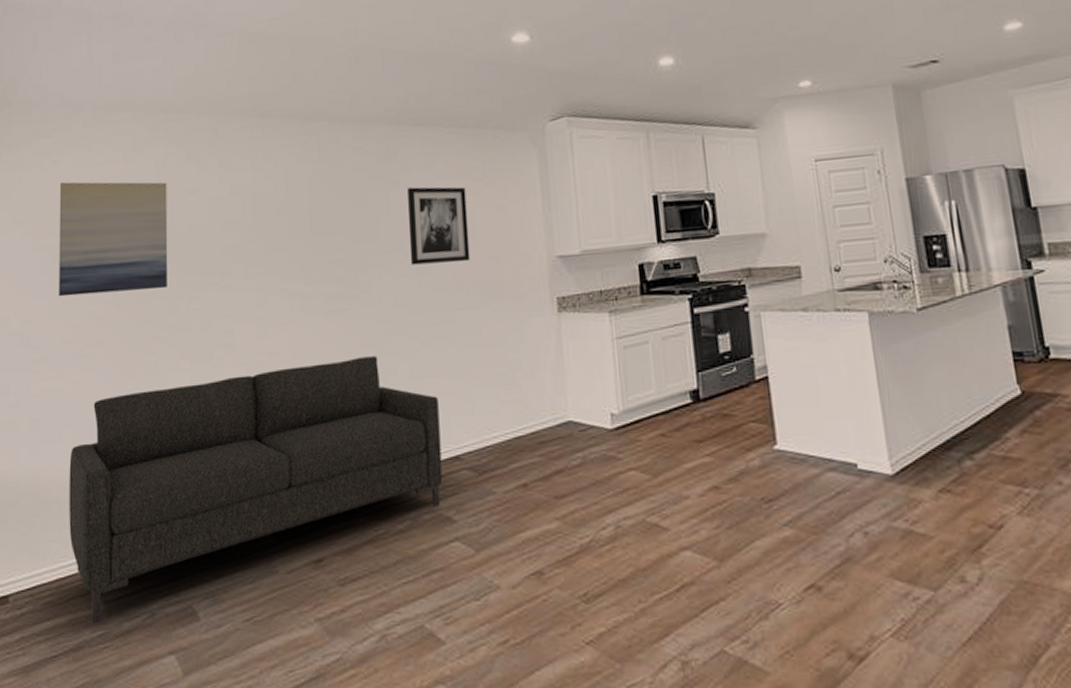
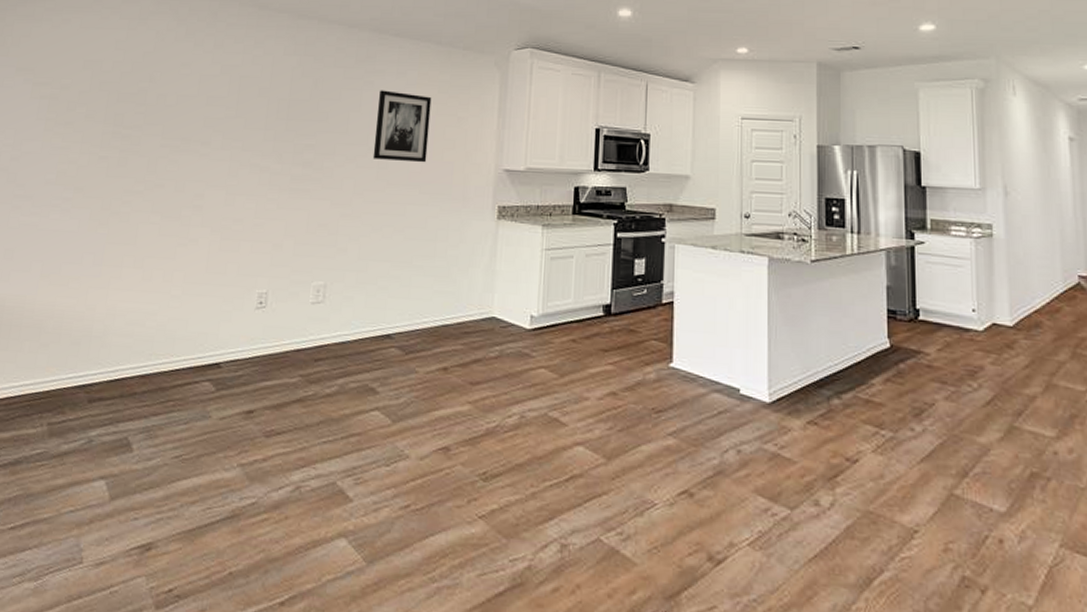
wall art: present [59,182,168,297] -> none [49,40,164,148]
sofa: present [69,356,443,624] -> none [24,234,379,442]

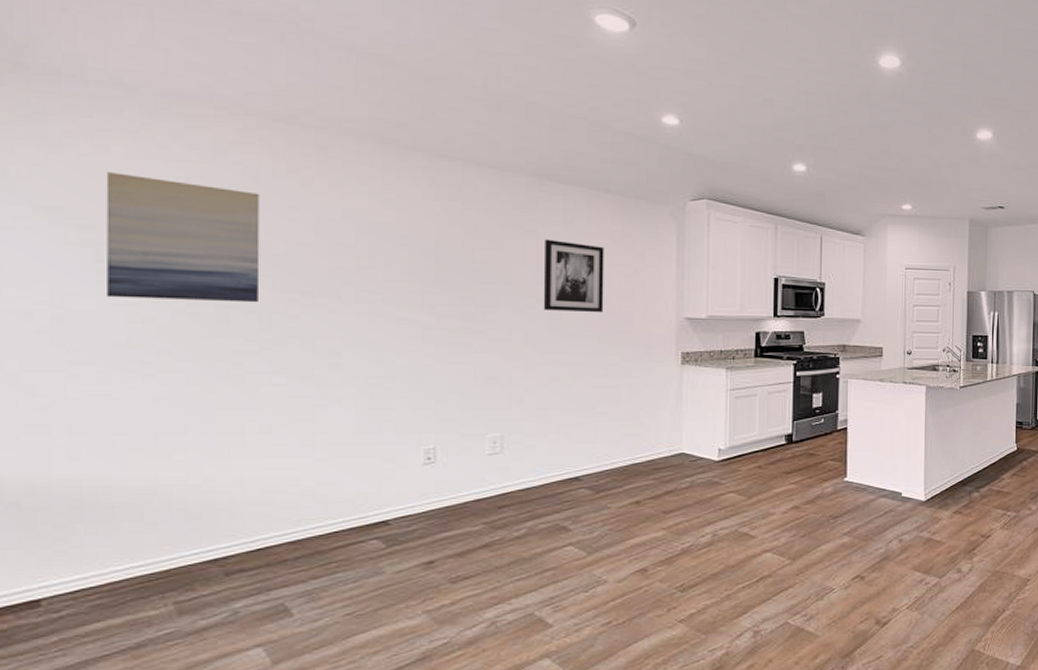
wall art: none [49,40,164,148] -> present [106,172,260,303]

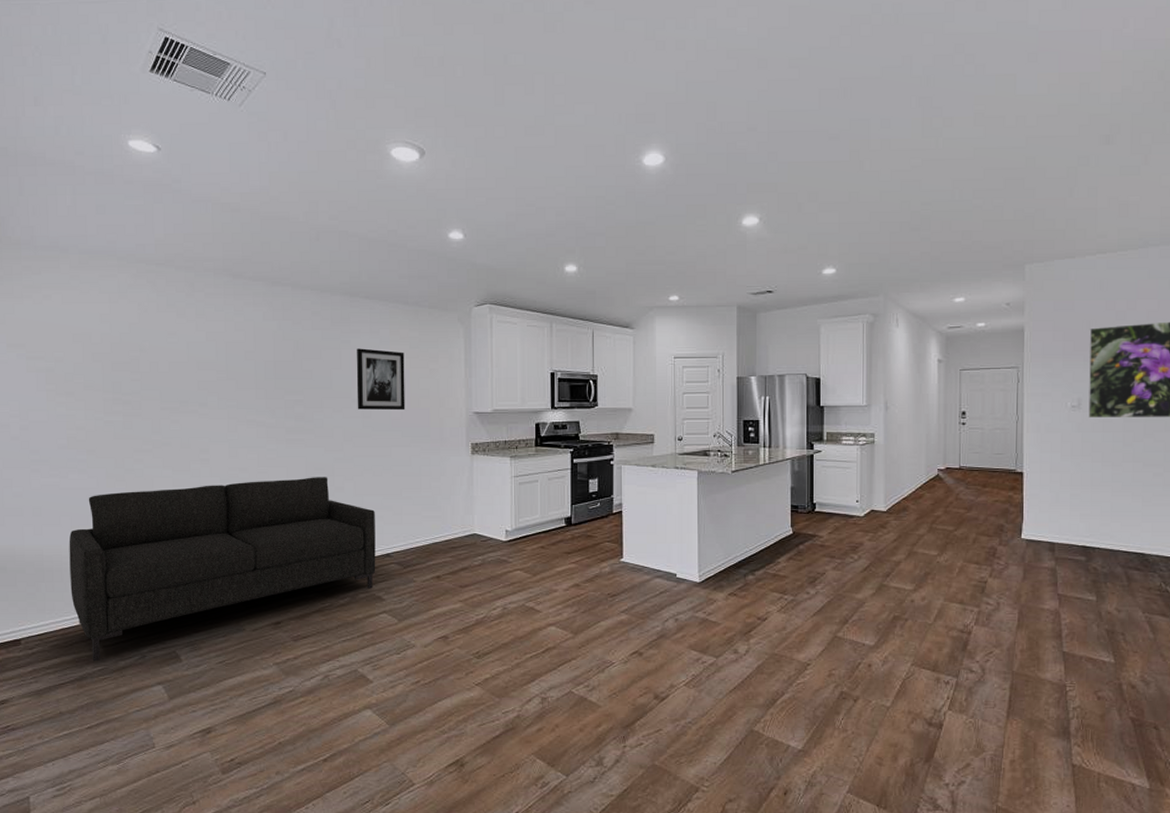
wall art: present [106,172,260,303] -> none [50,315,151,412]
sofa: none [124,388,562,623] -> present [69,477,376,662]

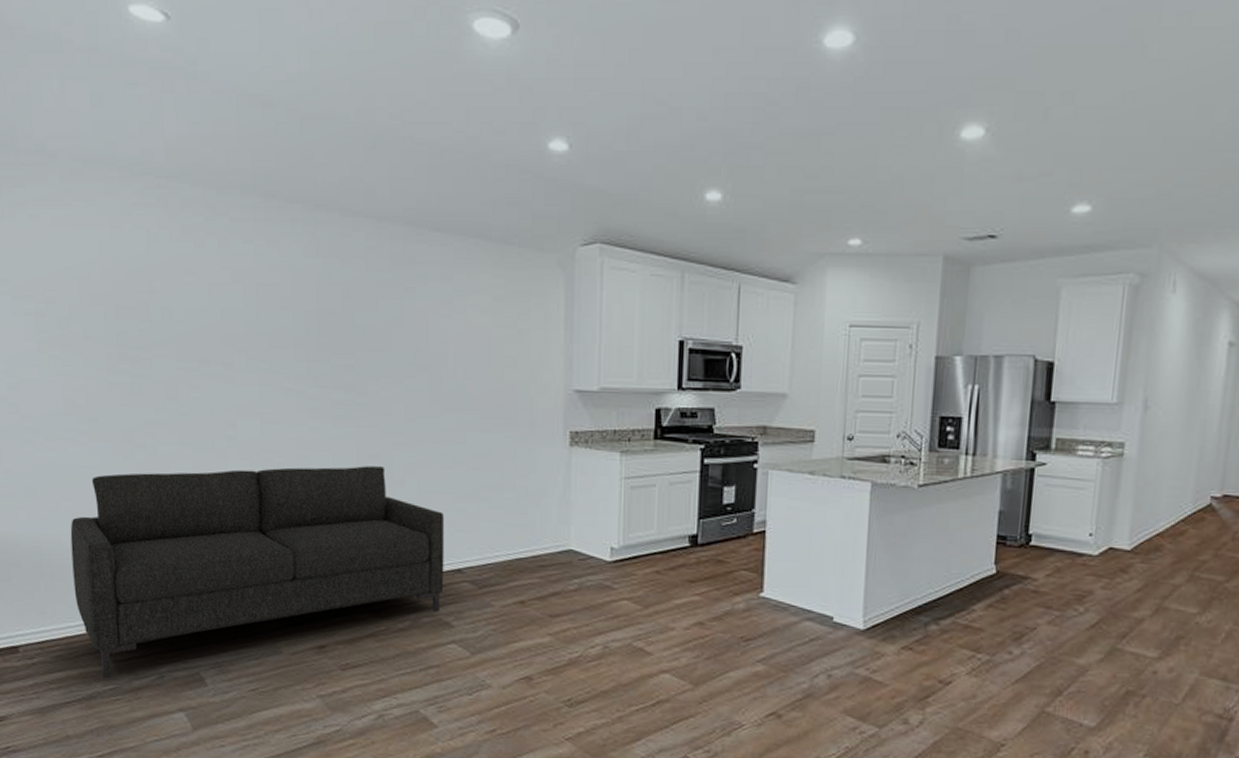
wall art: present [356,348,405,411] -> none [422,298,486,384]

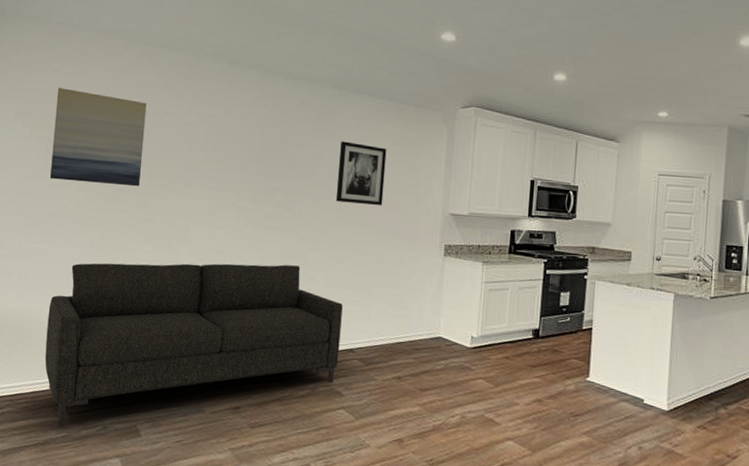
wall art: none [38,242,165,372] -> present [50,88,147,187]
wall art: none [422,298,486,384] -> present [335,141,387,206]

